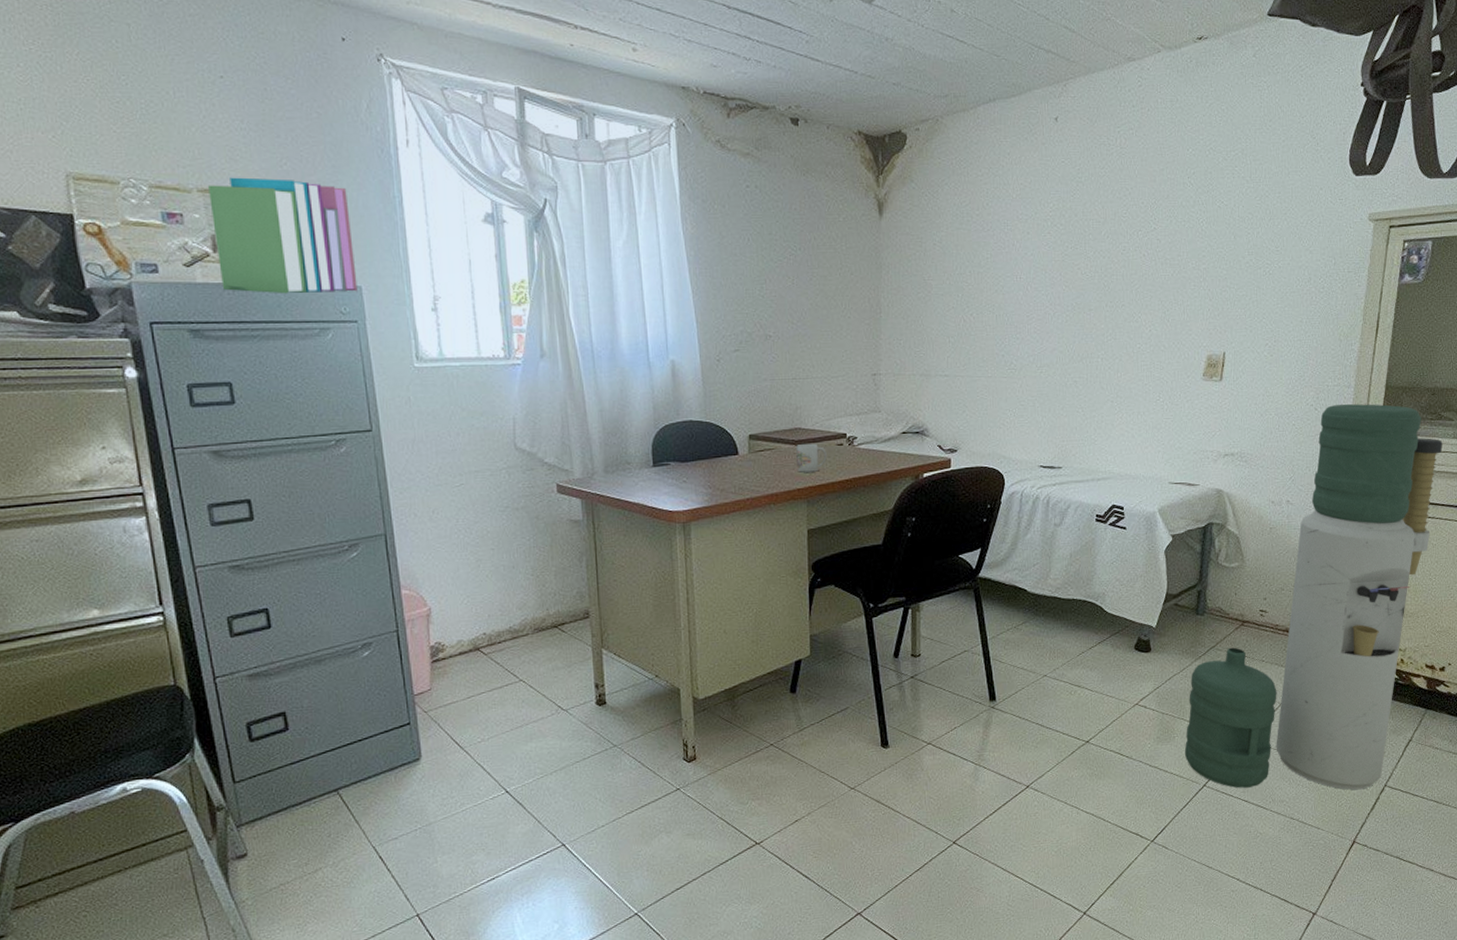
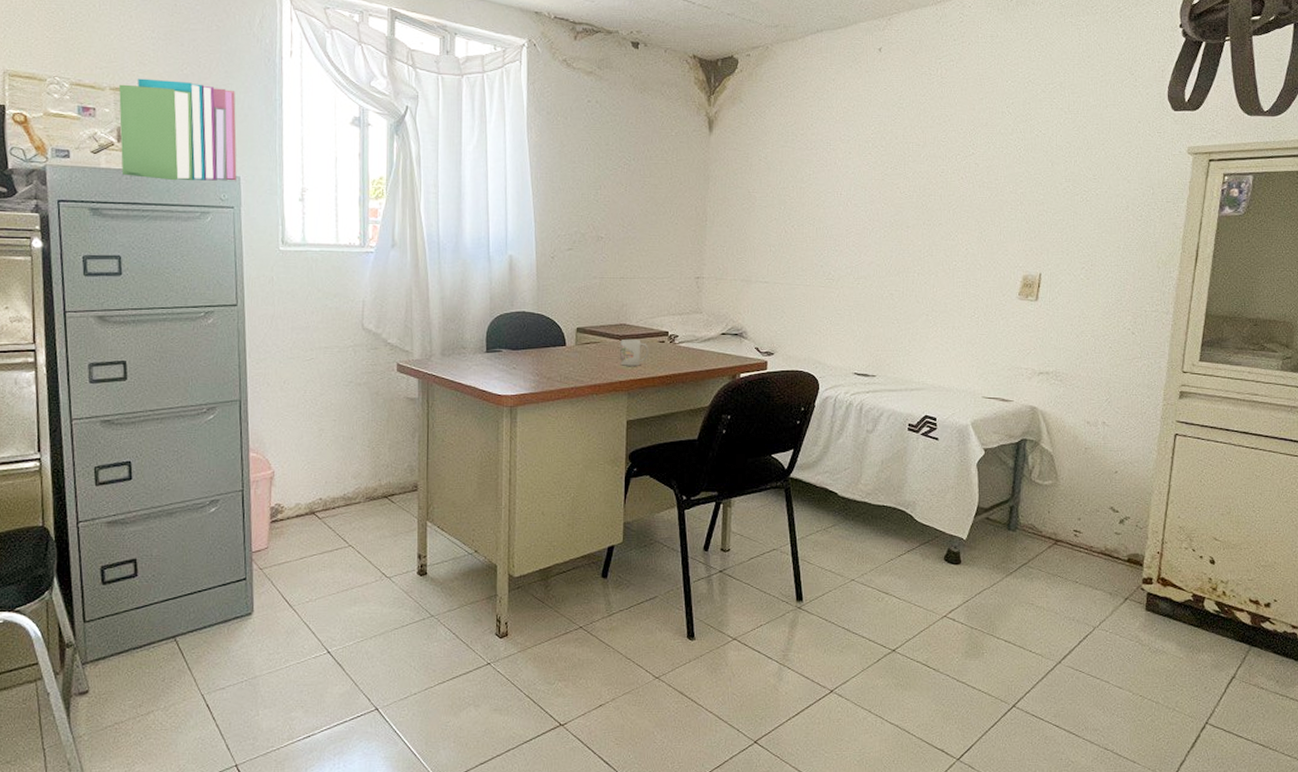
water cooler: present [1184,404,1443,790] -> none [993,330,1266,725]

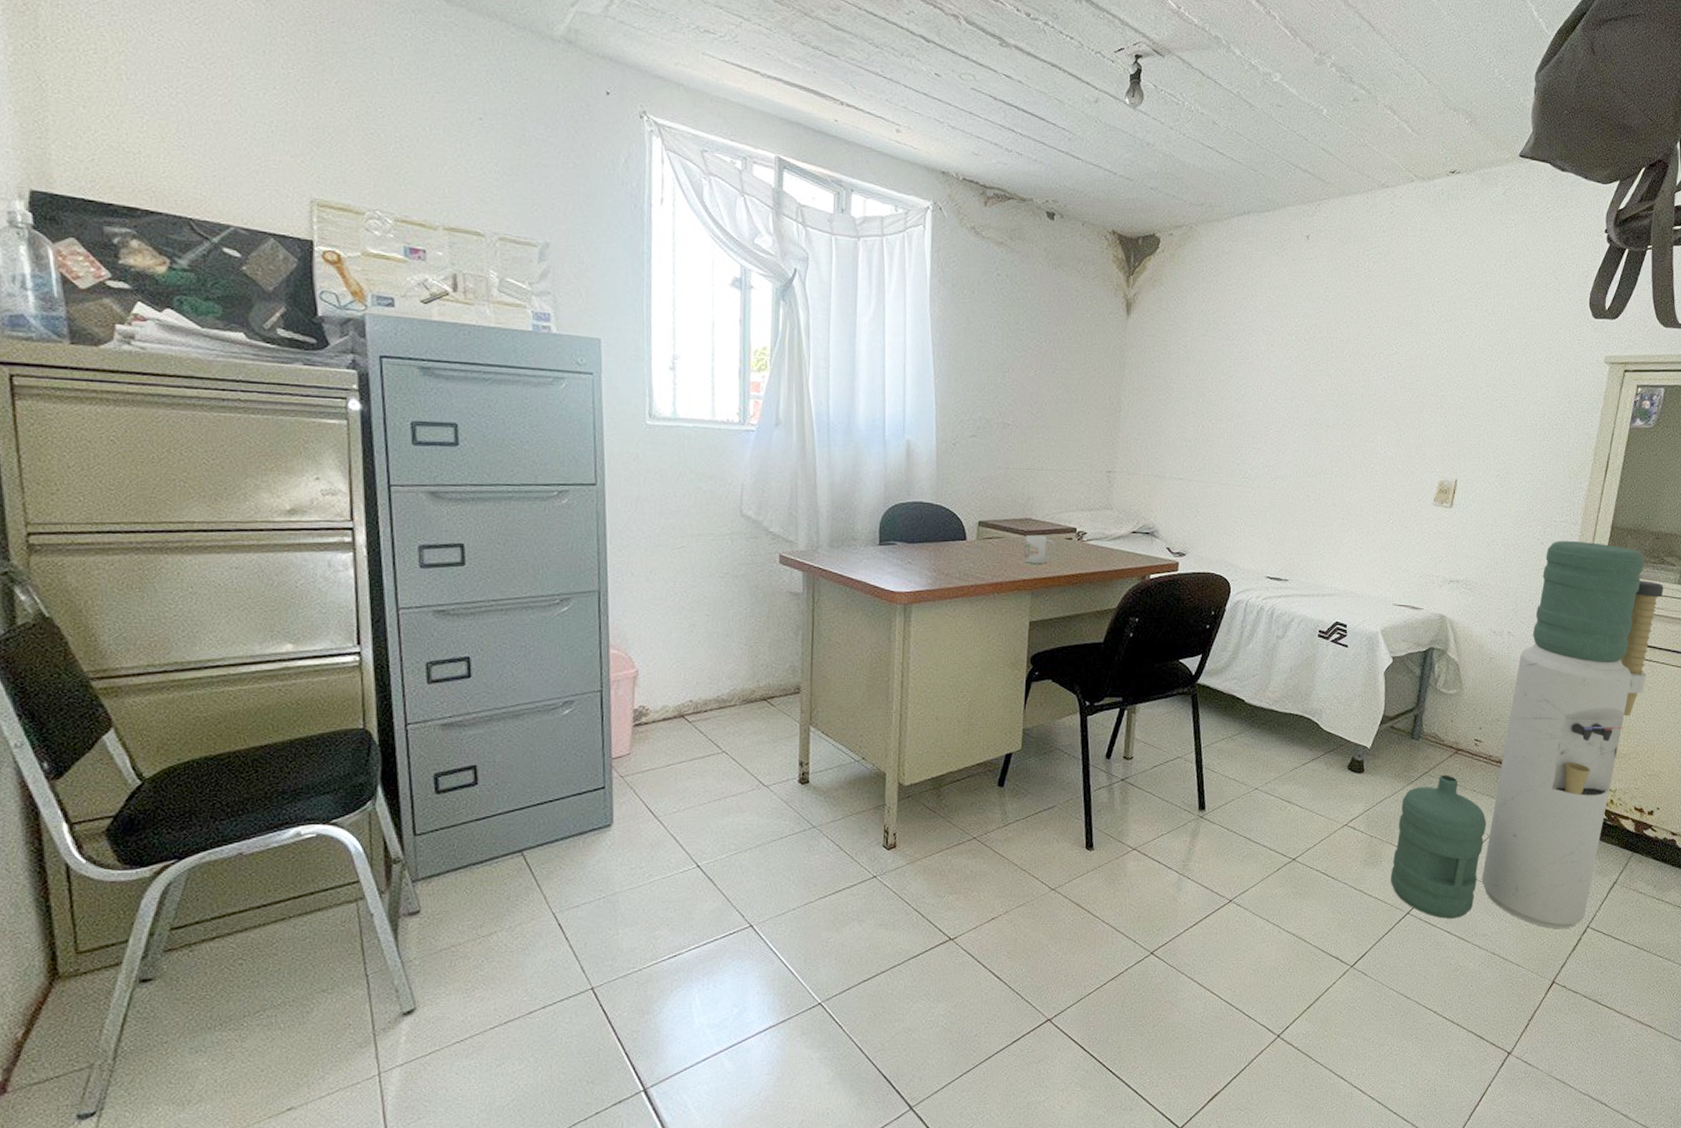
books: present [119,78,237,181] -> none [455,218,597,344]
water cooler: none [993,330,1266,725] -> present [1390,541,1664,929]

